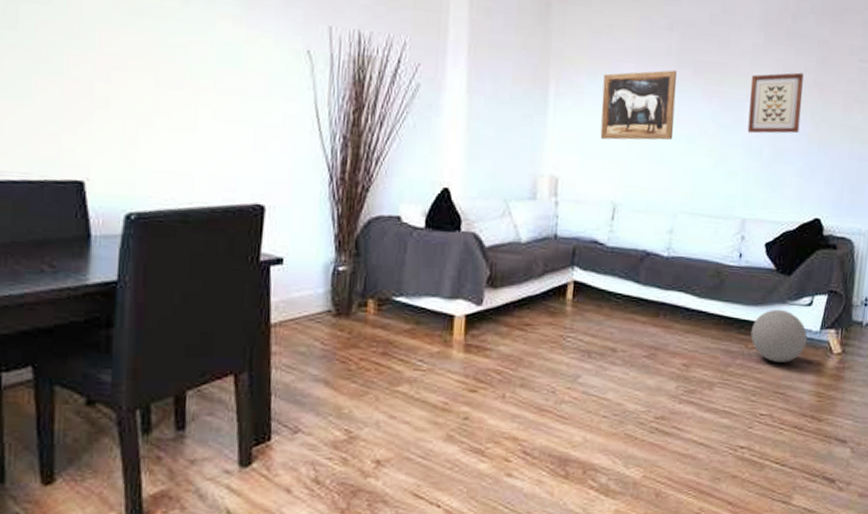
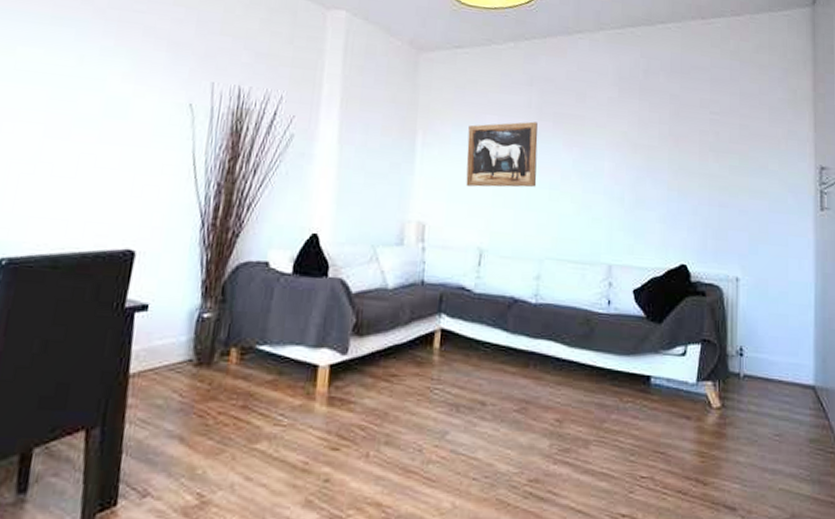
wall art: present [747,72,804,134] -> none [608,123,659,181]
decorative ball: present [750,309,807,362] -> none [625,359,684,418]

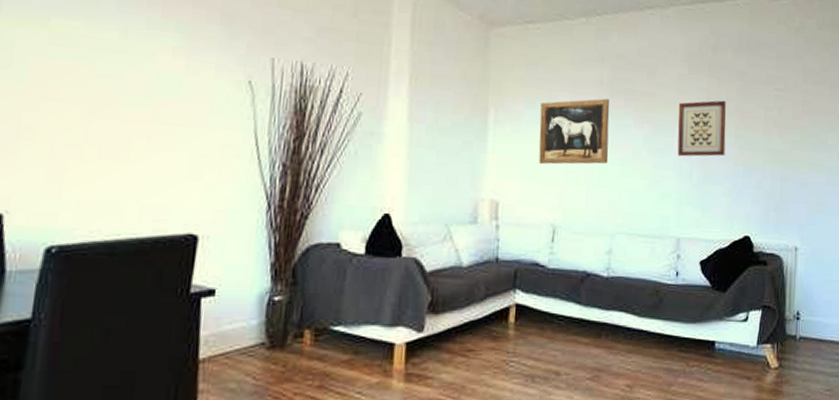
wall art: none [608,123,659,181] -> present [677,100,726,157]

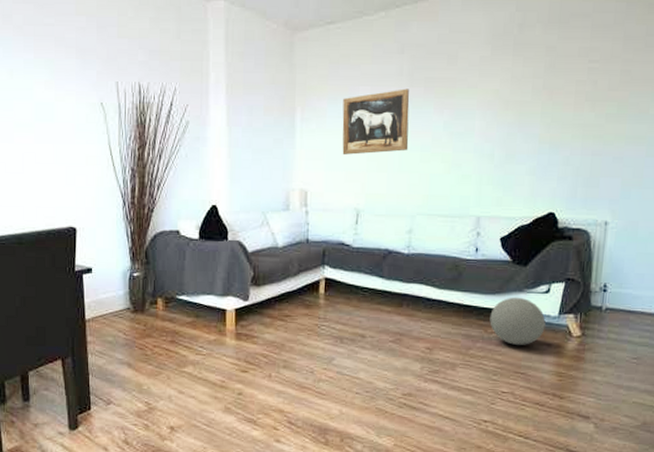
wall art: present [677,100,726,157] -> none [478,79,532,139]
decorative ball: none [691,325,745,379] -> present [489,297,546,345]

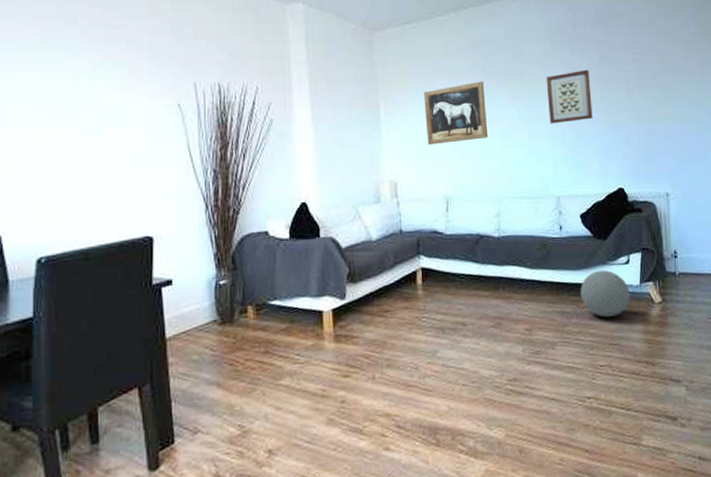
wall art: none [478,79,532,139] -> present [546,69,593,124]

